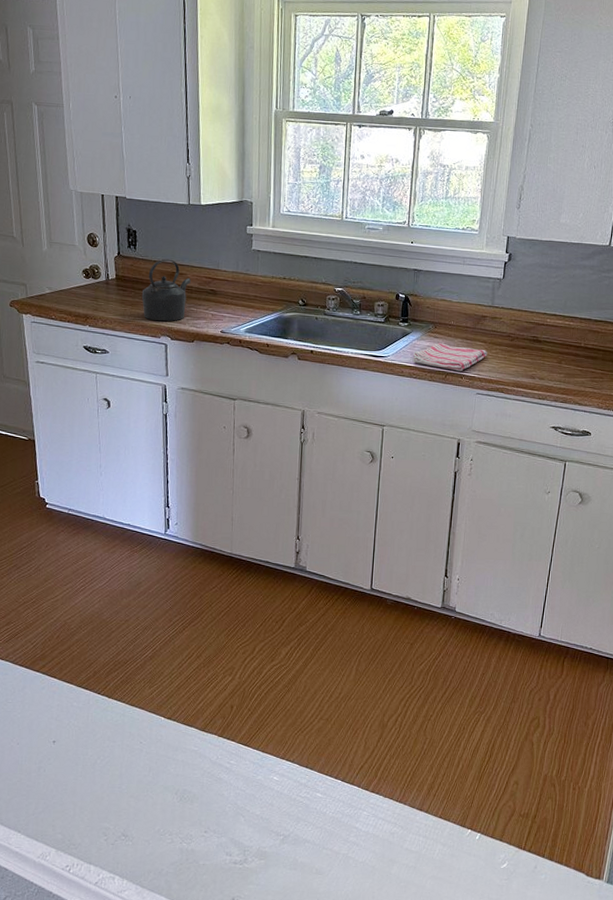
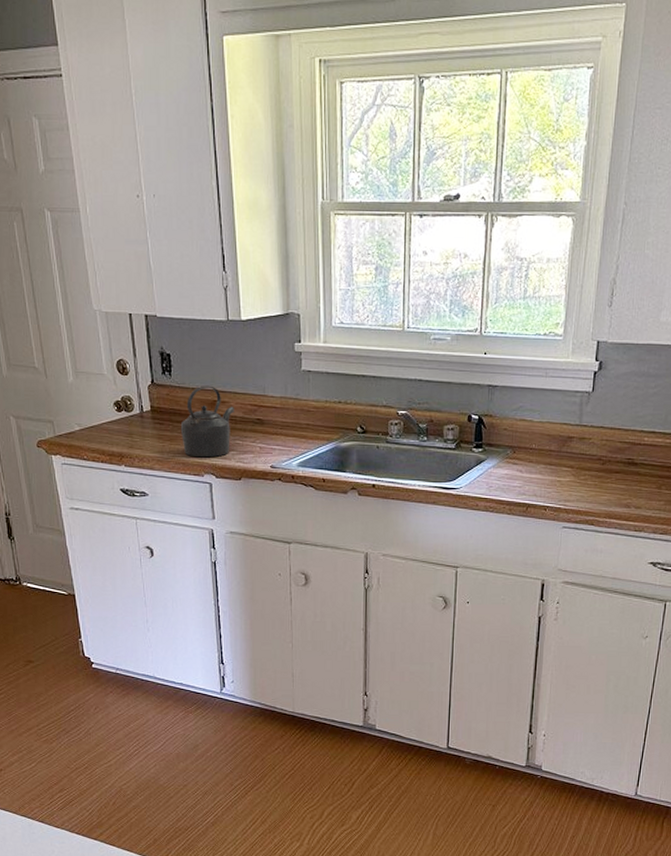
dish towel: present [412,343,488,372] -> none [488,470,575,503]

